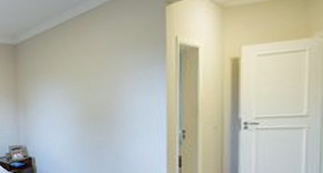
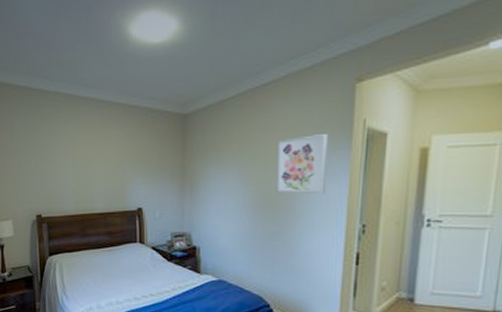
wall art: none [98,52,146,107] -> present [276,134,329,195]

